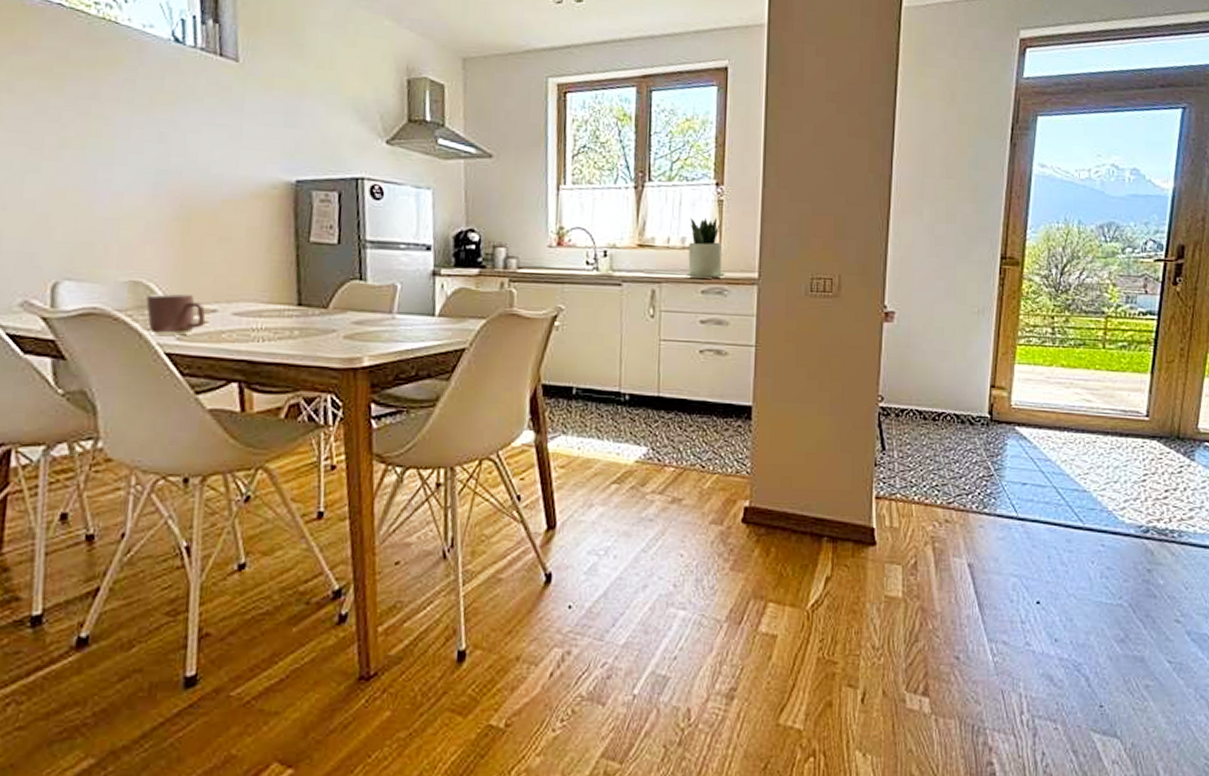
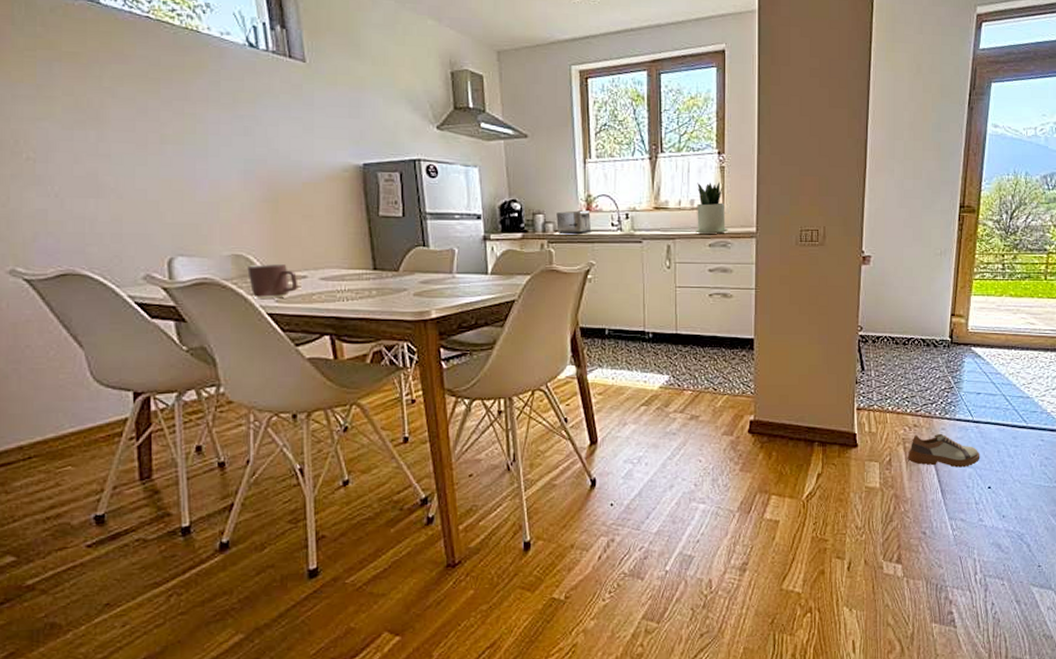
toaster: none [521,244,563,274] -> present [556,210,592,235]
shoe: none [938,531,1027,576] -> present [908,433,980,468]

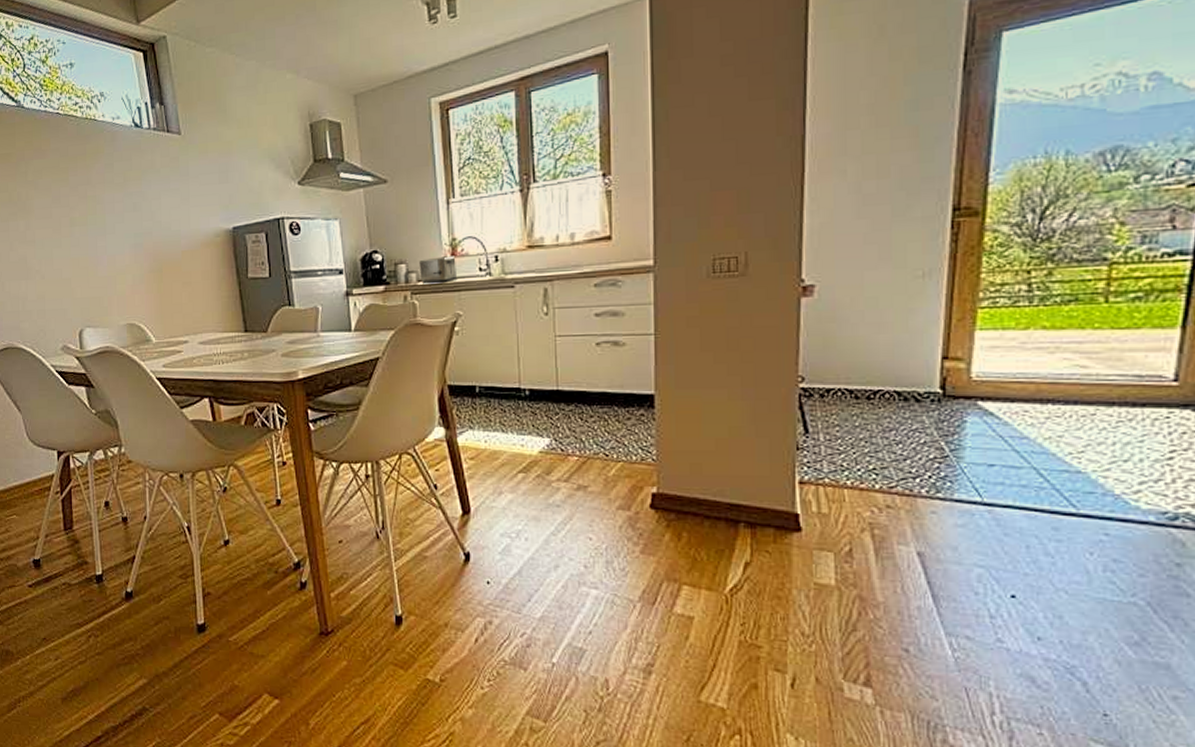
mug: present [247,263,298,299] -> none [139,330,181,364]
planter: present [694,181,728,235] -> none [576,208,618,274]
shoe: present [908,433,980,468] -> none [878,518,997,566]

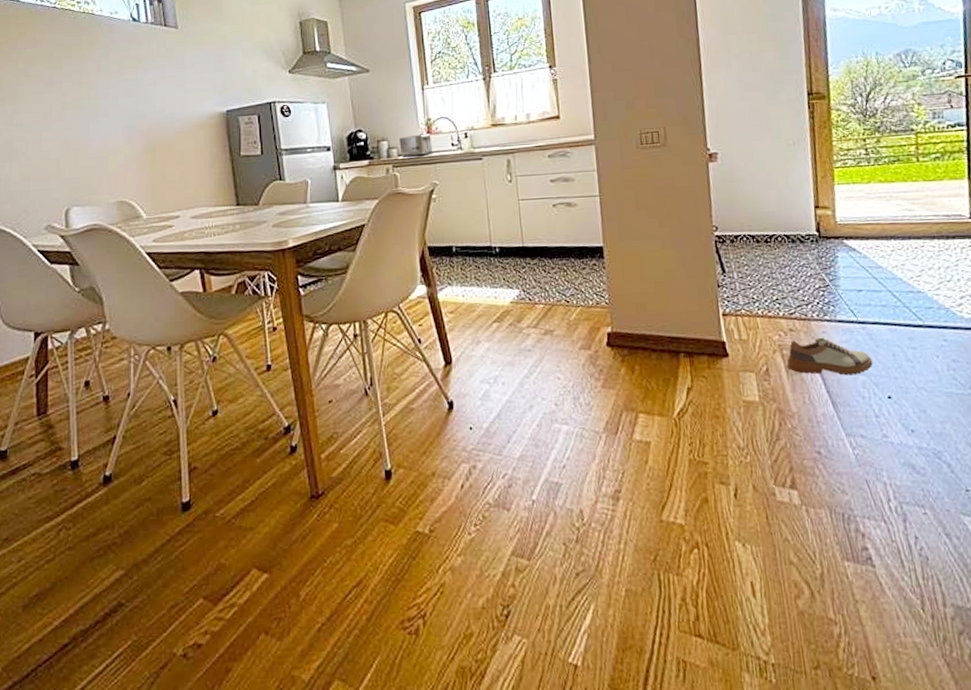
shoe: none [878,518,997,566] -> present [787,337,873,376]

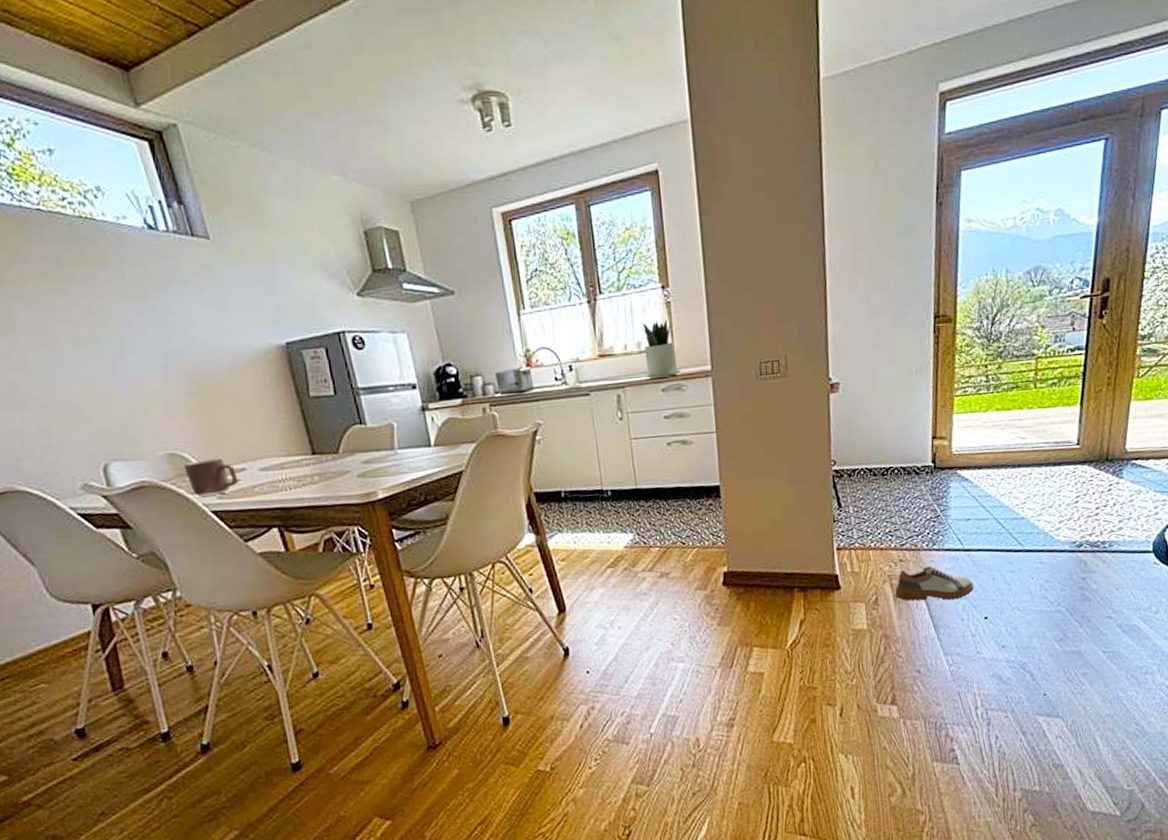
mug: none [130,206,172,240] -> present [184,457,239,497]
planter: none [531,93,566,147] -> present [642,318,681,380]

